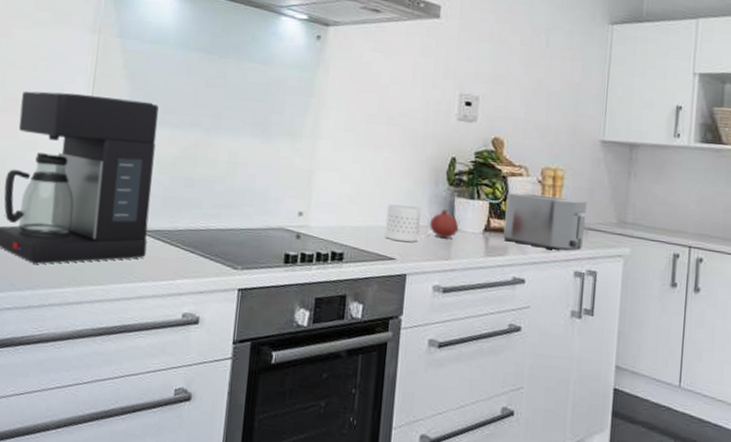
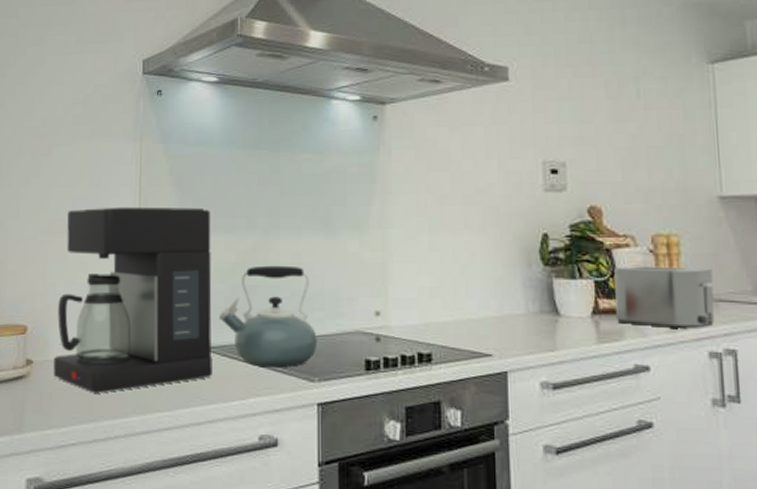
kettle: none [156,161,245,255] -> present [218,265,318,367]
mug: present [384,204,432,243] -> none [475,292,530,335]
fruit: present [430,209,458,238] -> none [527,292,561,326]

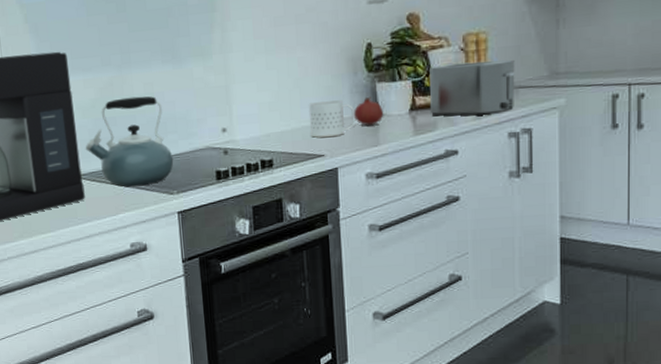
mug: none [475,292,530,335] -> present [308,100,356,138]
fruit: none [527,292,561,326] -> present [354,96,383,125]

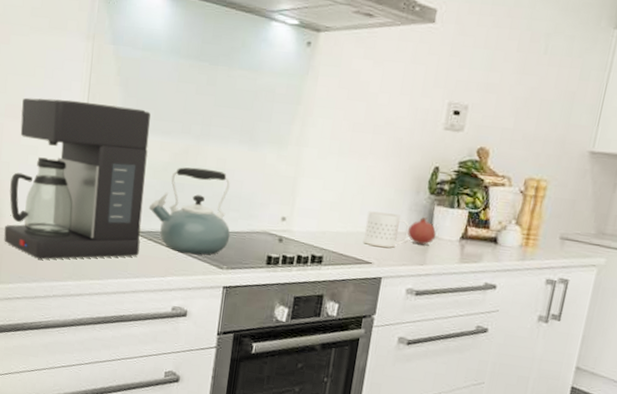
toaster: present [429,59,515,117] -> none [479,202,568,260]

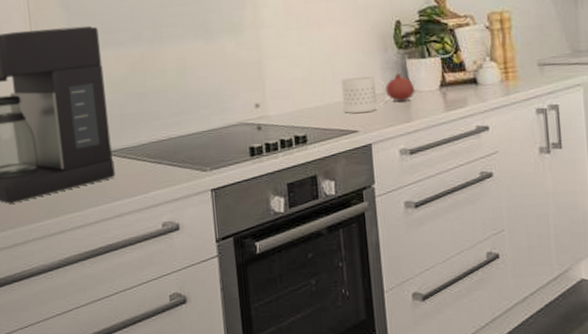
kettle: present [148,167,231,255] -> none [115,71,207,163]

